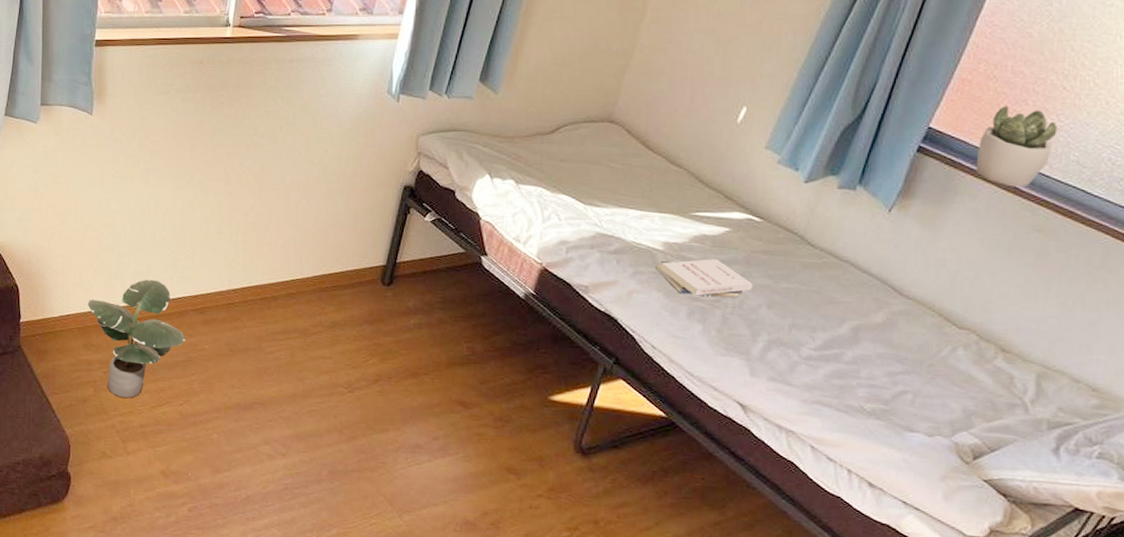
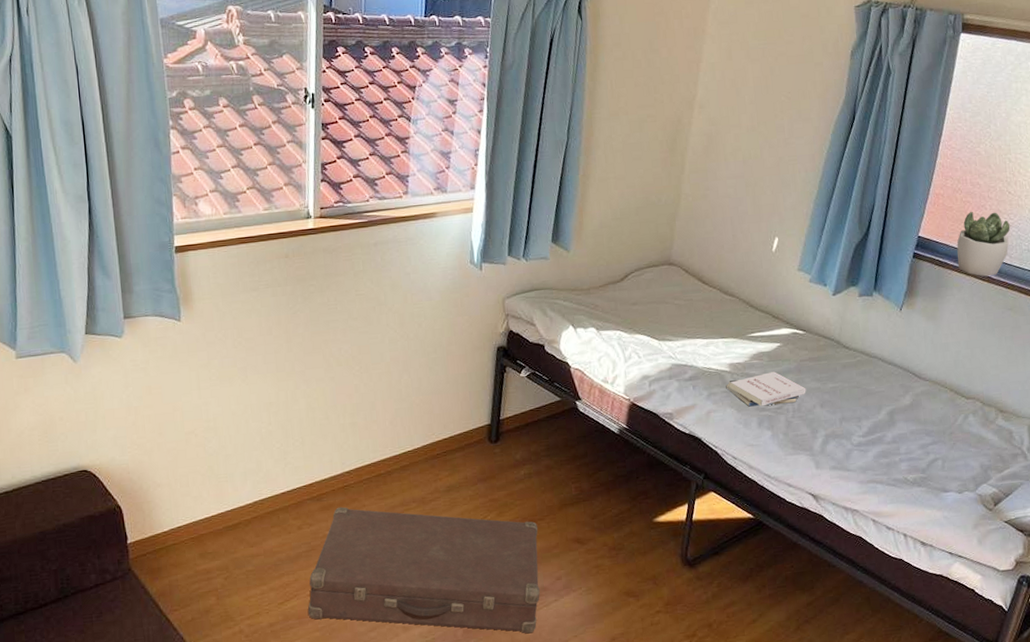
potted plant: present [88,279,186,399] -> none [199,475,306,601]
suitcase: none [177,323,421,489] -> present [307,507,540,634]

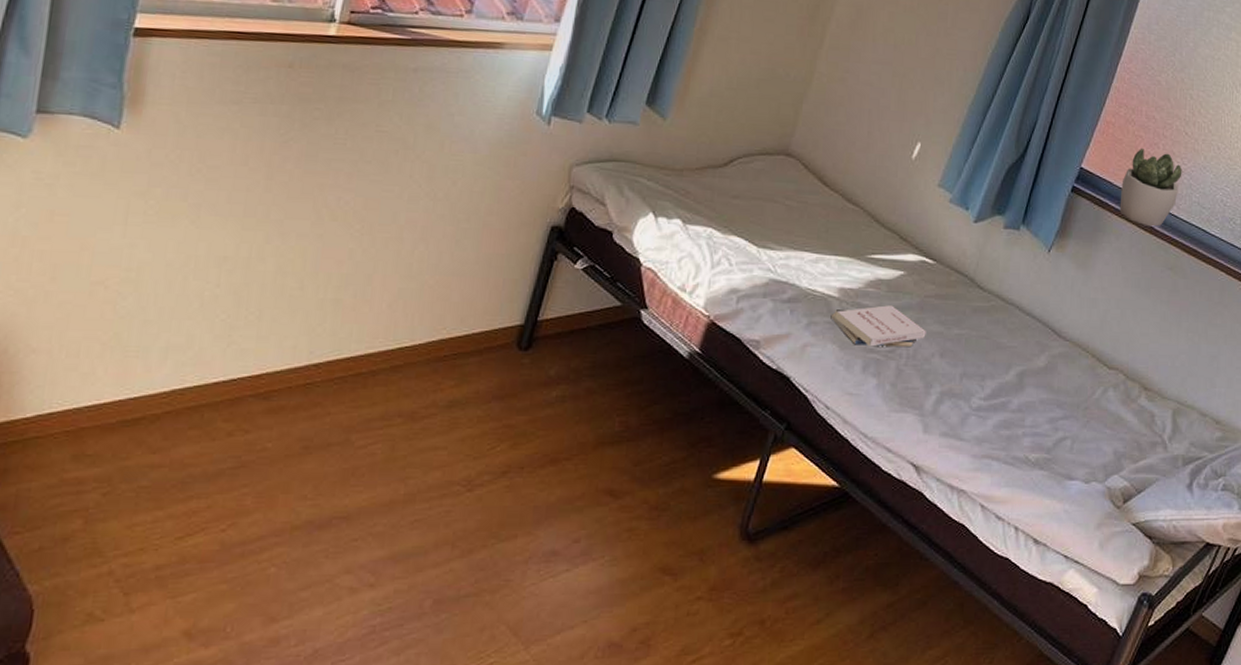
suitcase: present [307,507,540,634] -> none [216,411,562,613]

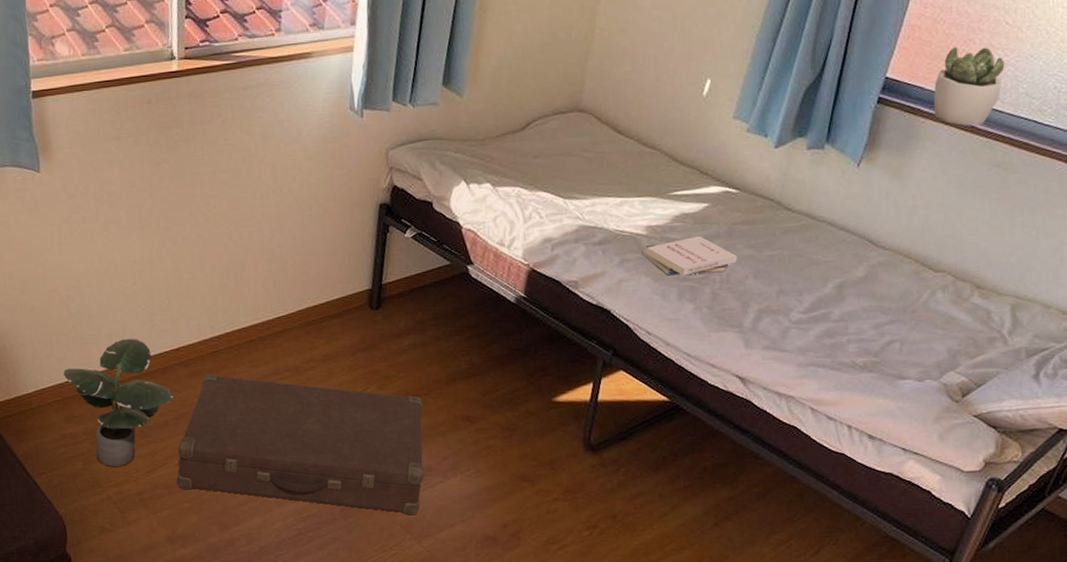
potted plant: none [85,355,239,530] -> present [63,338,174,468]
suitcase: none [216,411,562,613] -> present [176,373,424,516]

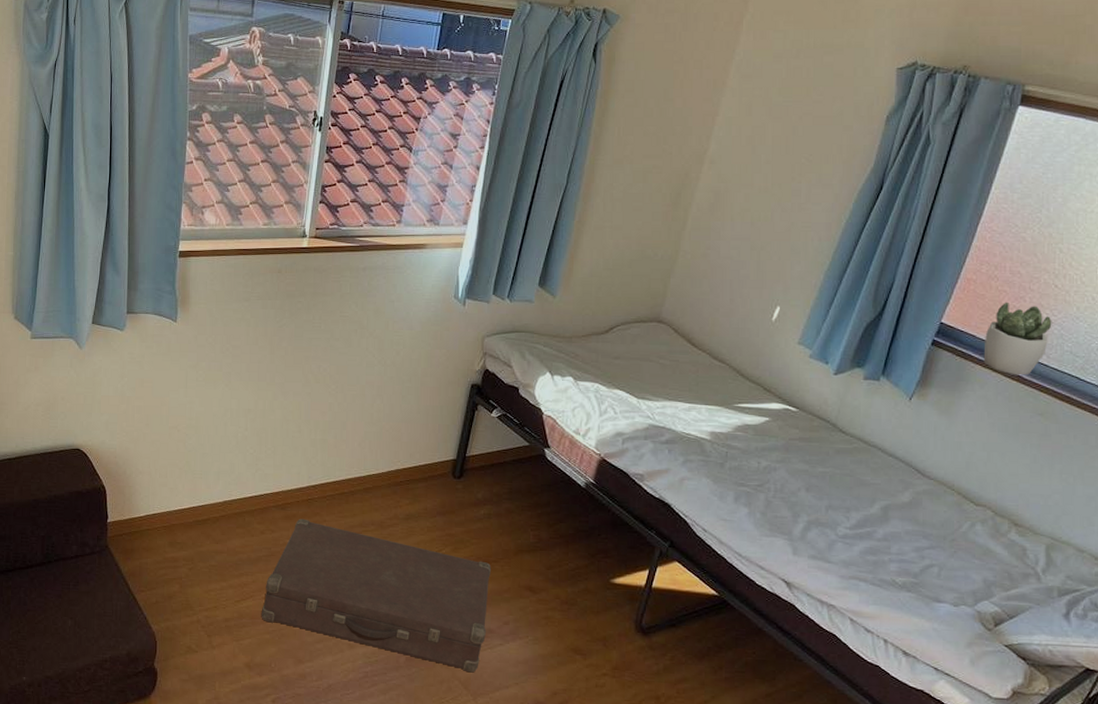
potted plant: present [63,338,174,468] -> none [173,477,268,594]
books: present [641,236,737,276] -> none [704,446,792,482]

